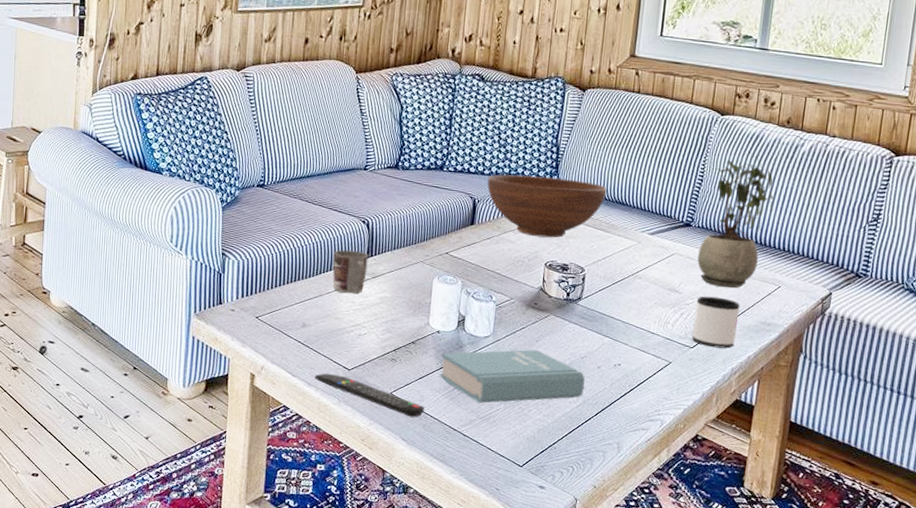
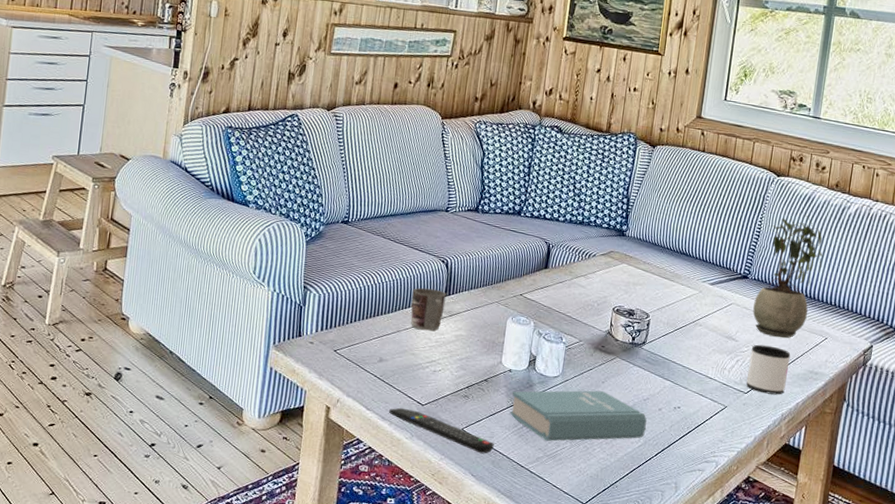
fruit bowl: present [487,174,607,238] -> none [561,221,672,285]

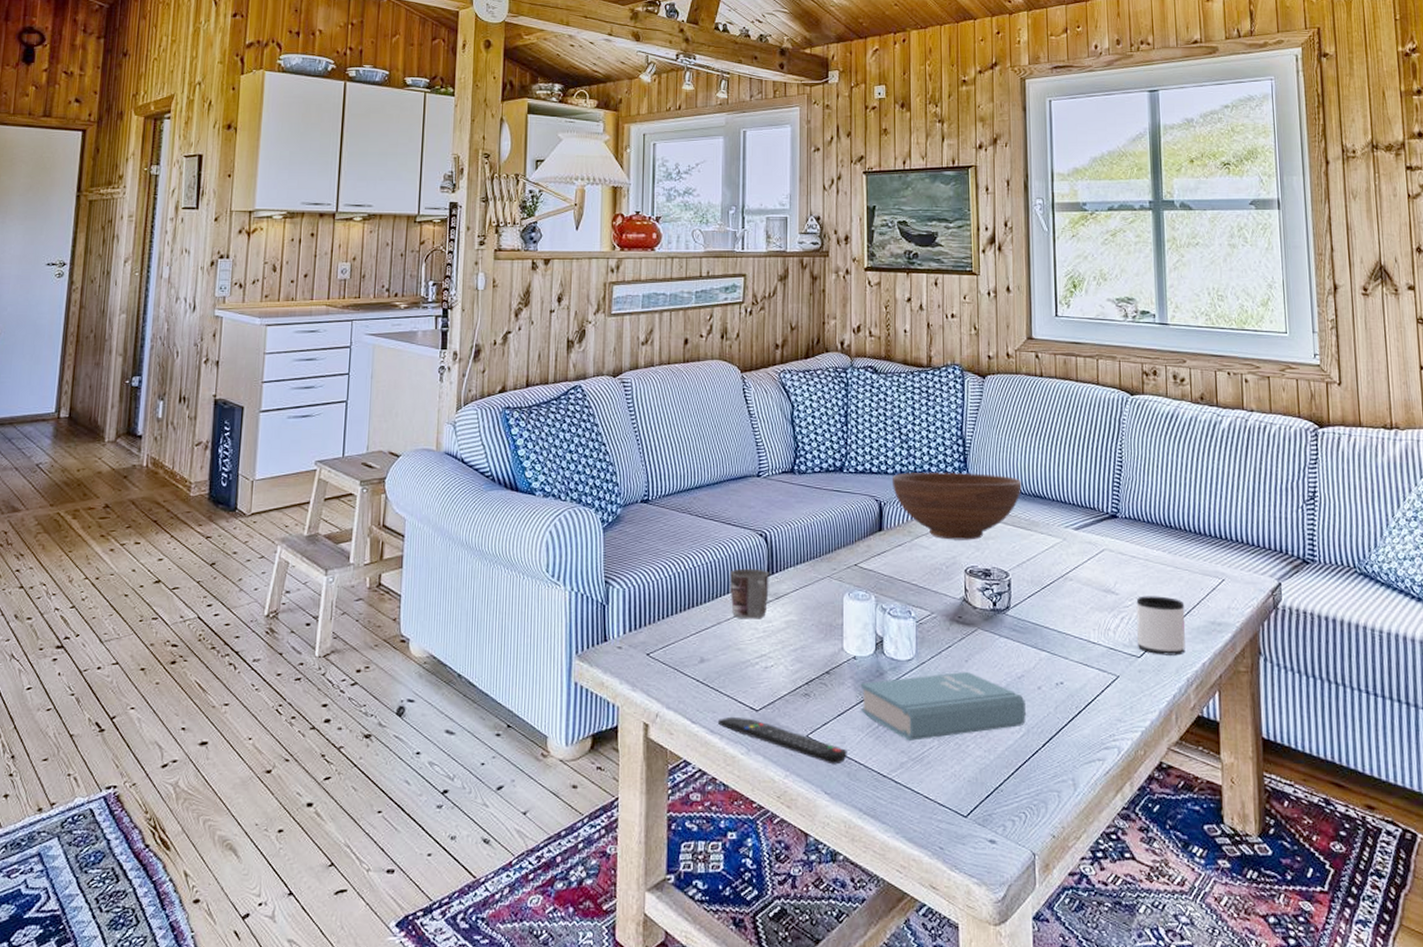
fruit bowl: none [561,221,672,285] -> present [891,472,1022,540]
potted plant: present [753,215,823,339] -> none [1130,437,1202,585]

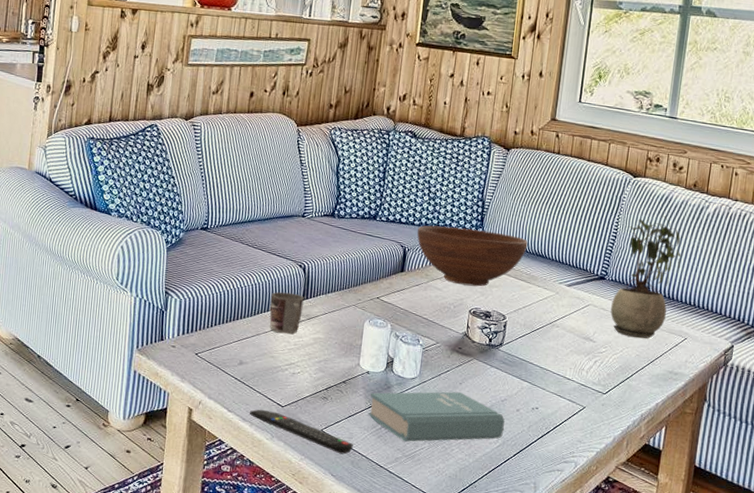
potted plant: none [1130,437,1202,585] -> present [610,216,681,339]
mug: present [1136,596,1186,656] -> none [605,345,650,396]

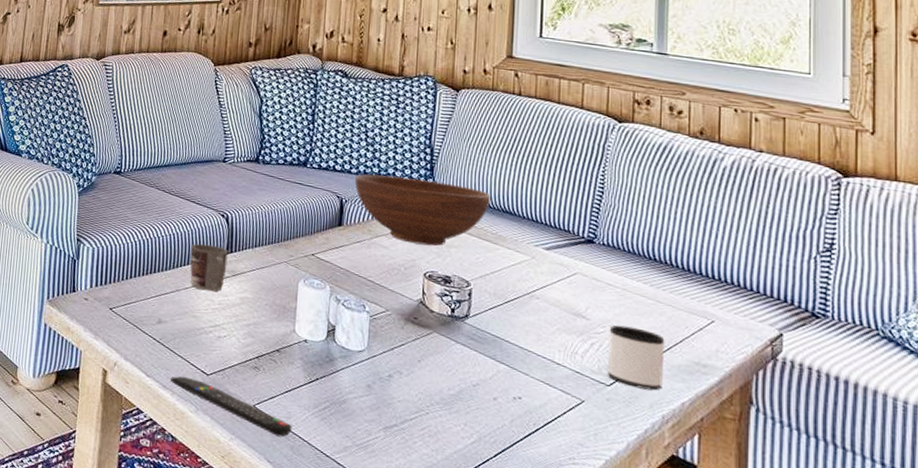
book: present [368,391,505,442] -> none [307,365,479,433]
mug: none [605,345,650,396] -> present [608,325,665,391]
potted plant: present [610,216,681,339] -> none [606,169,694,319]

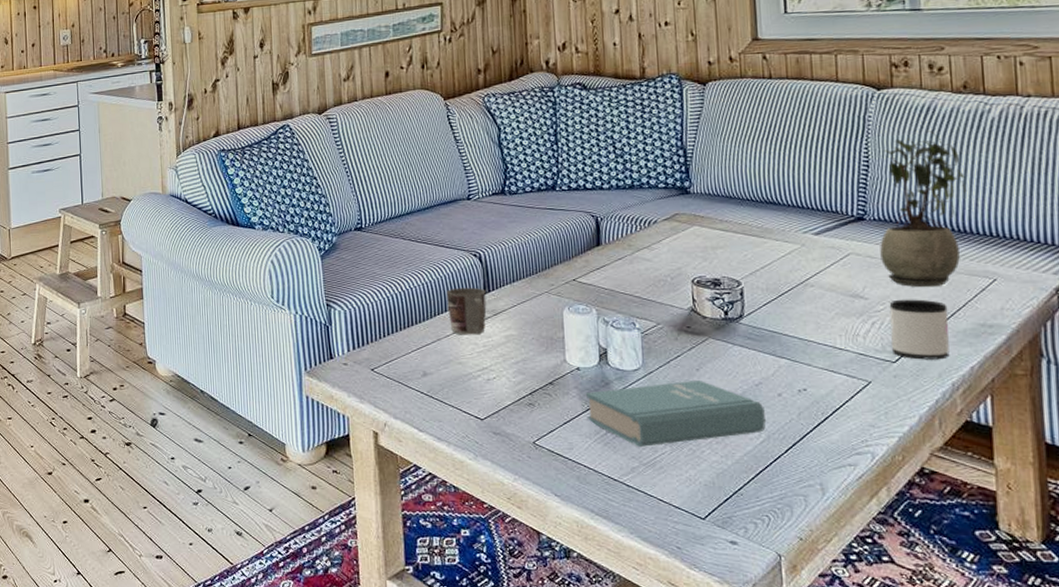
remote control: present [171,376,292,438] -> none [445,425,576,469]
book: none [307,365,479,433] -> present [586,379,766,447]
fruit bowl: present [354,174,491,246] -> none [607,183,752,252]
potted plant: none [606,169,694,319] -> present [880,131,967,288]

